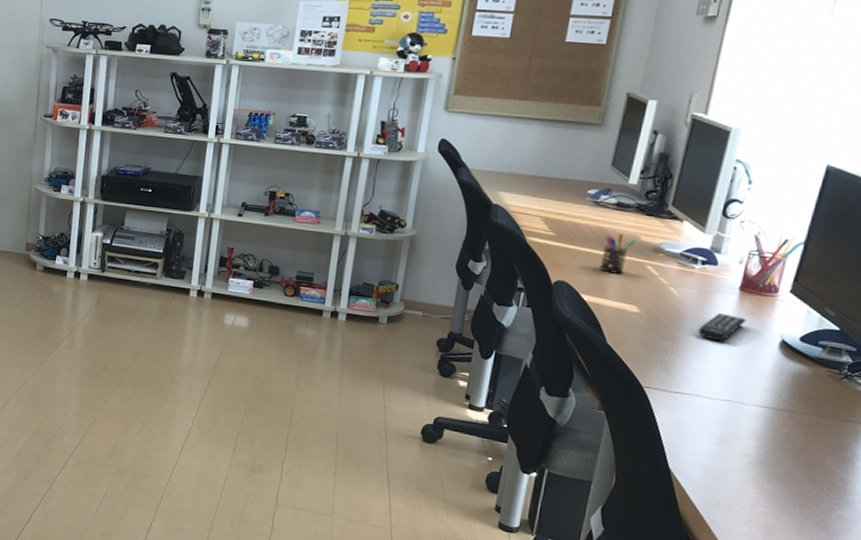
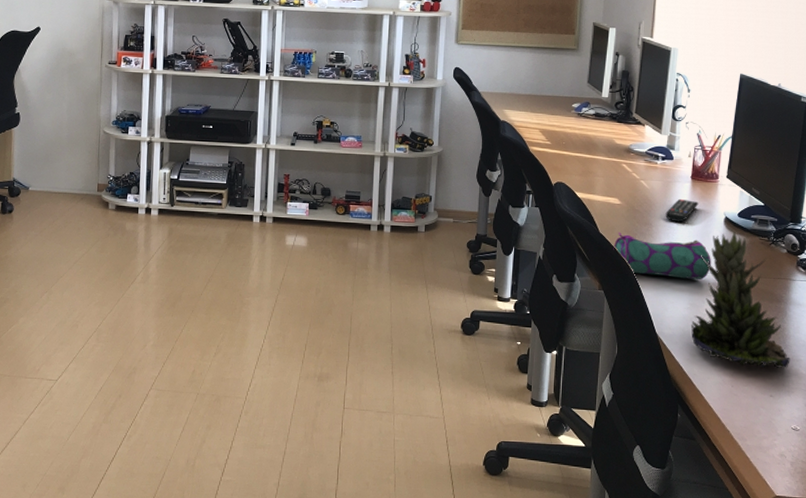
pen holder: present [600,232,636,274] -> none [588,138,612,173]
pencil case: none [623,345,755,412] -> present [613,232,711,279]
succulent plant: none [716,357,852,529] -> present [691,231,790,368]

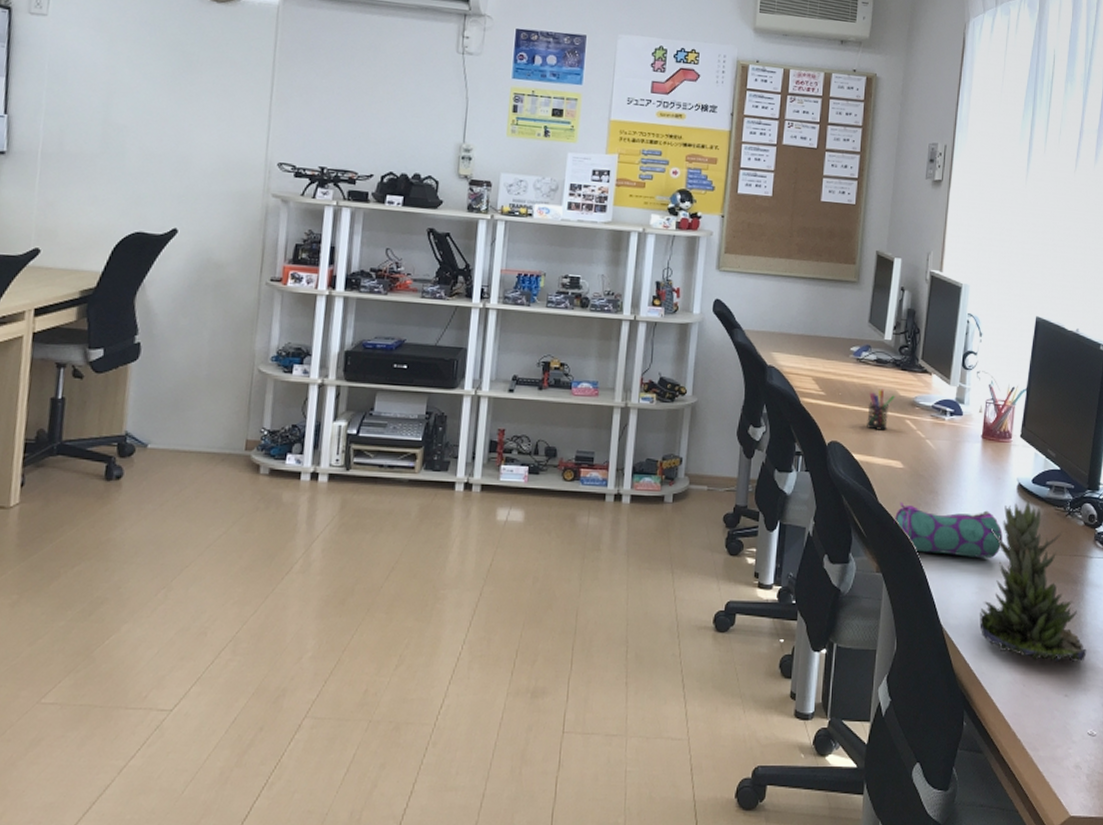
pen holder: none [588,138,612,173] -> present [867,389,895,431]
remote control: present [665,198,699,223] -> none [953,461,990,490]

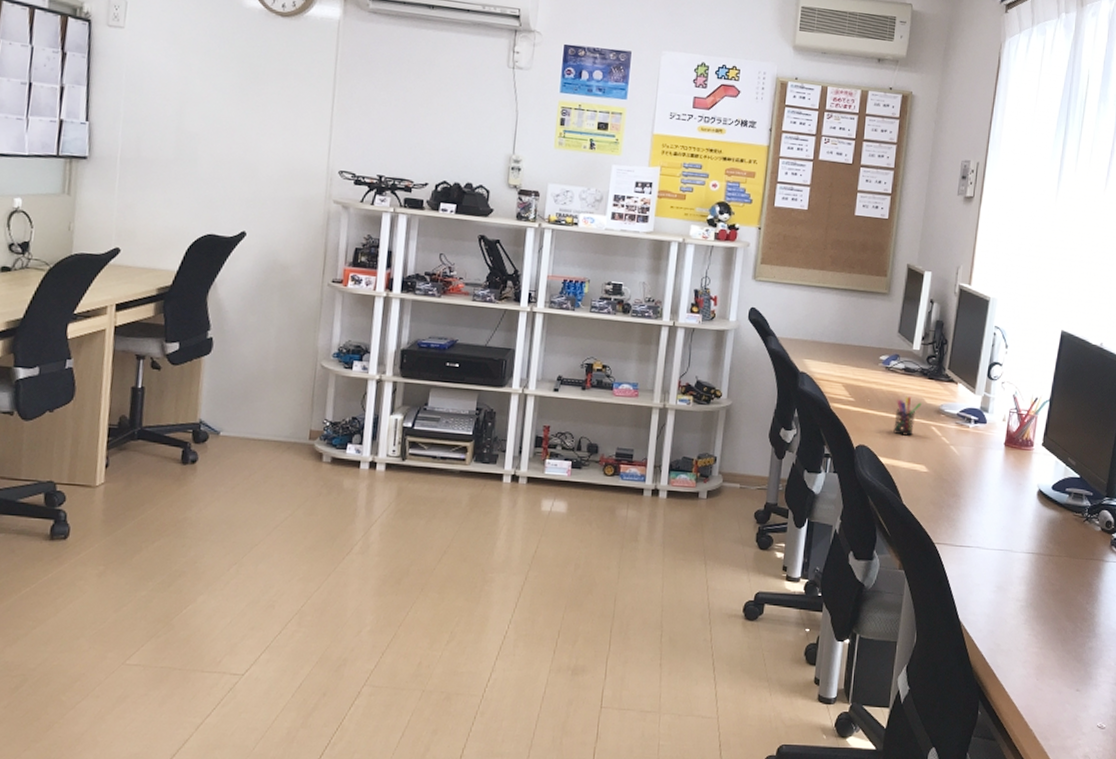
pencil case: present [894,501,1003,558] -> none [917,503,1022,559]
succulent plant: present [979,500,1087,662] -> none [996,505,1099,659]

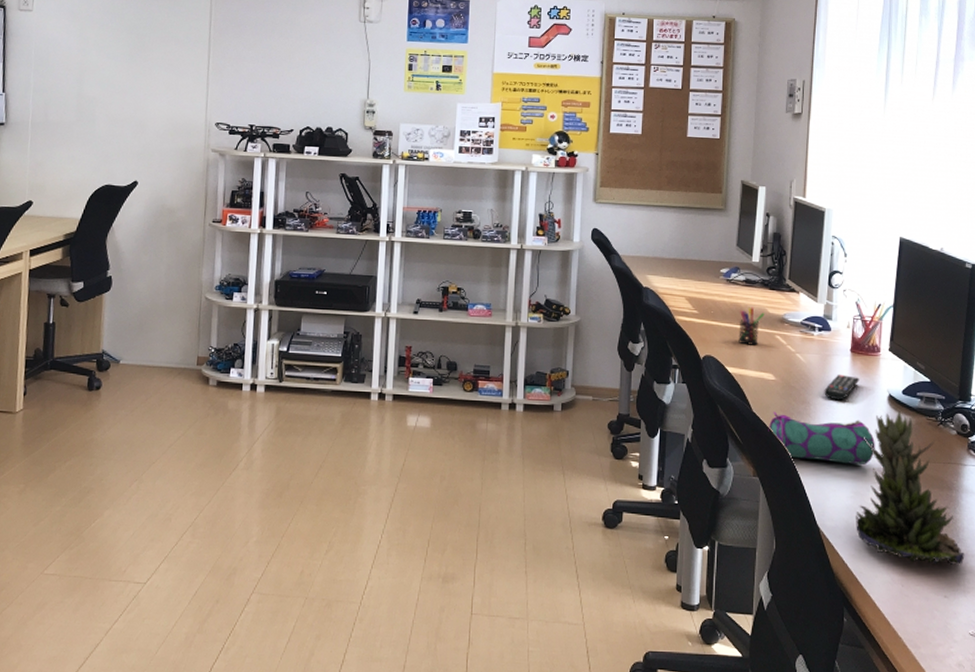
pencil case: none [917,503,1022,559] -> present [768,411,875,464]
remote control: none [975,467,1011,495] -> present [824,374,860,401]
succulent plant: none [996,505,1099,659] -> present [856,410,965,565]

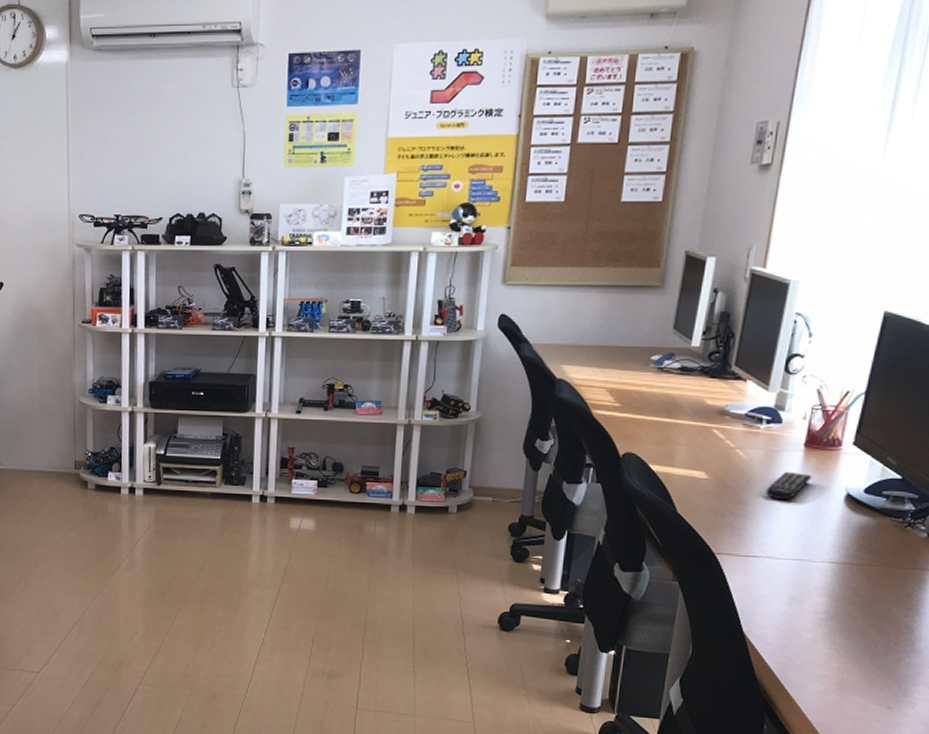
pen holder: present [739,307,765,345] -> none [667,398,701,441]
pencil case: present [768,411,875,464] -> none [694,512,823,569]
succulent plant: present [856,410,965,565] -> none [788,510,919,676]

